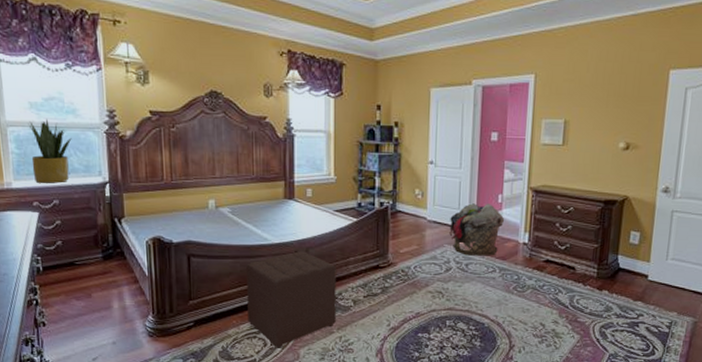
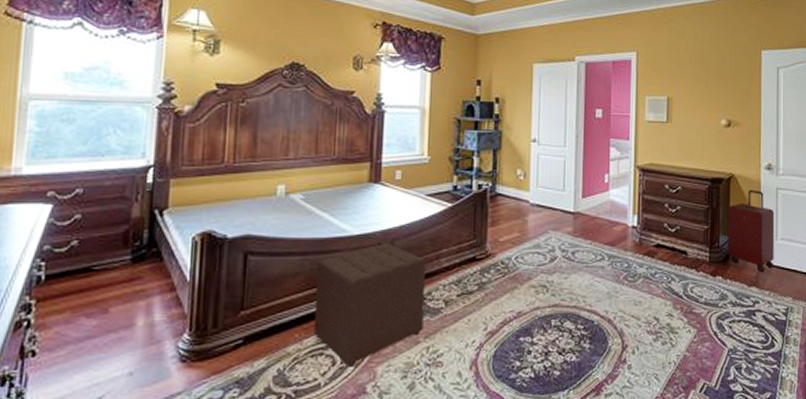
planter: present [28,119,72,183] -> none [54,92,113,168]
laundry basket: present [449,203,505,256] -> none [554,184,613,242]
suitcase: none [615,212,668,289] -> present [727,190,775,273]

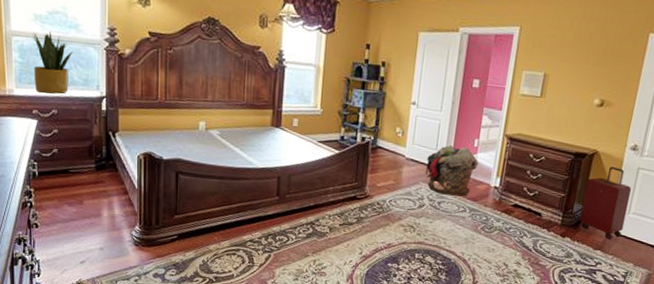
planter: none [54,92,113,168] -> present [32,32,73,94]
ottoman: present [314,243,426,367] -> none [229,177,316,267]
laundry basket: none [554,184,613,242] -> present [425,145,479,196]

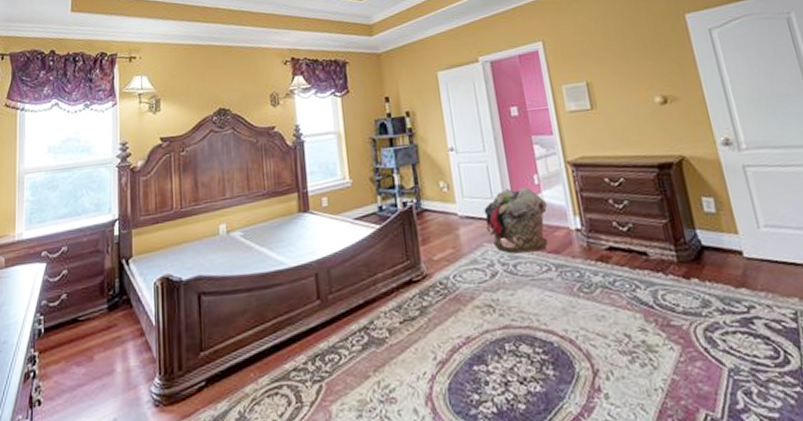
planter: present [32,32,73,94] -> none [44,161,85,230]
suitcase: present [579,167,632,240] -> none [686,171,764,270]

